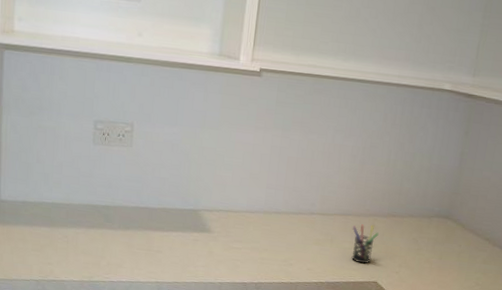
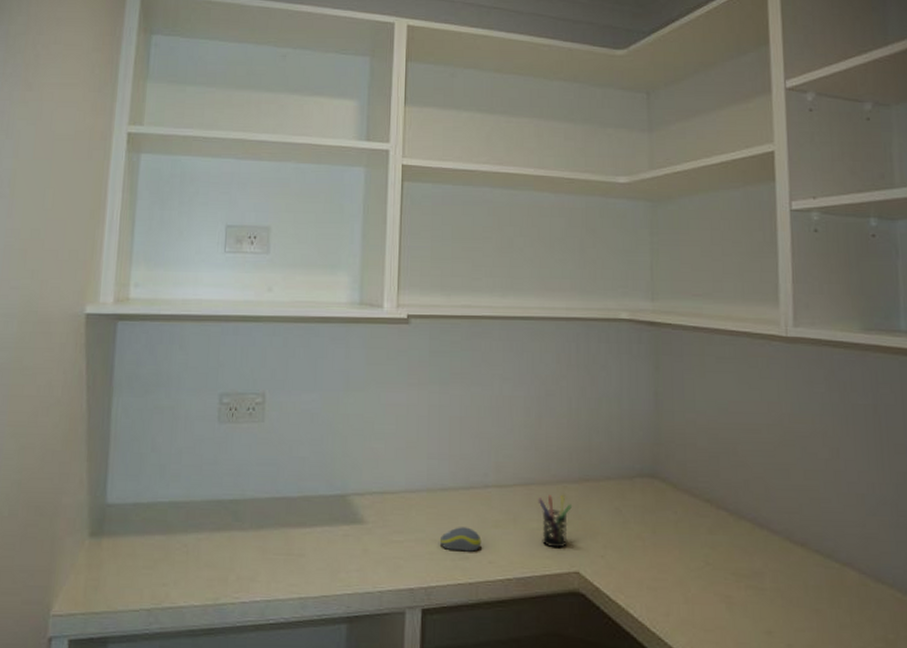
computer mouse: none [270,241,304,261] -> present [439,527,482,552]

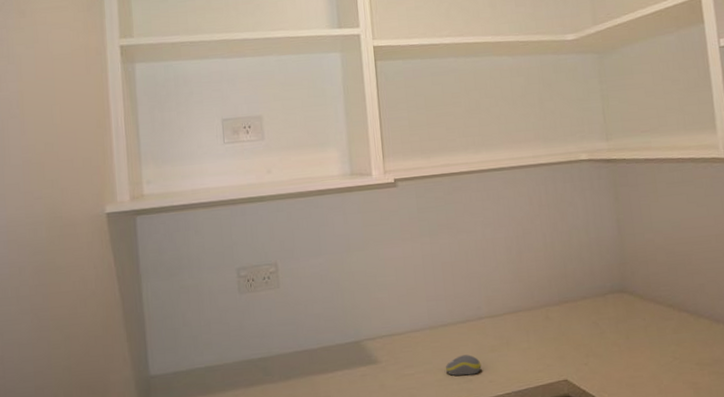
pen holder: present [538,494,572,549] -> none [525,316,556,363]

